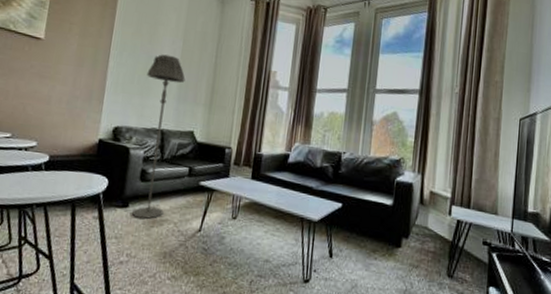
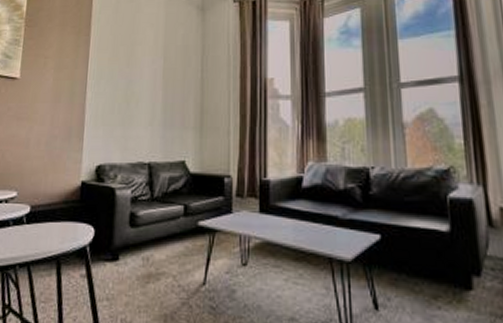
floor lamp: present [132,54,186,219] -> none [124,76,170,273]

